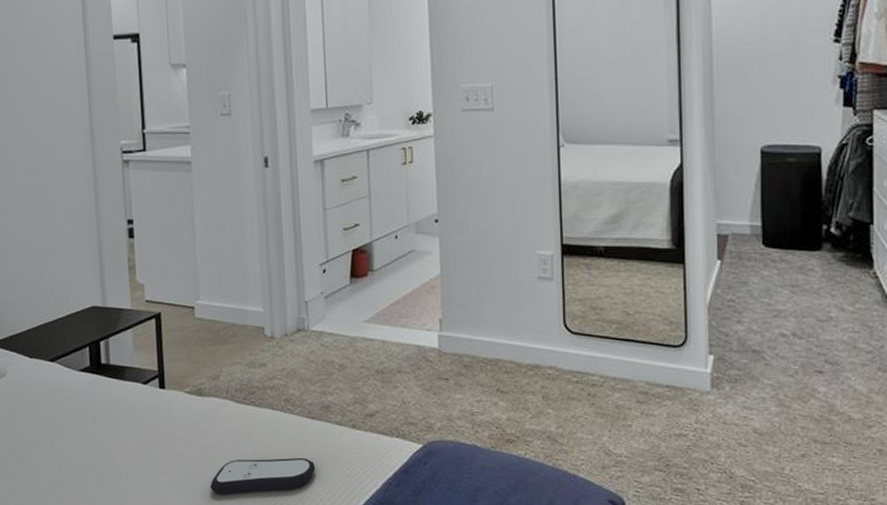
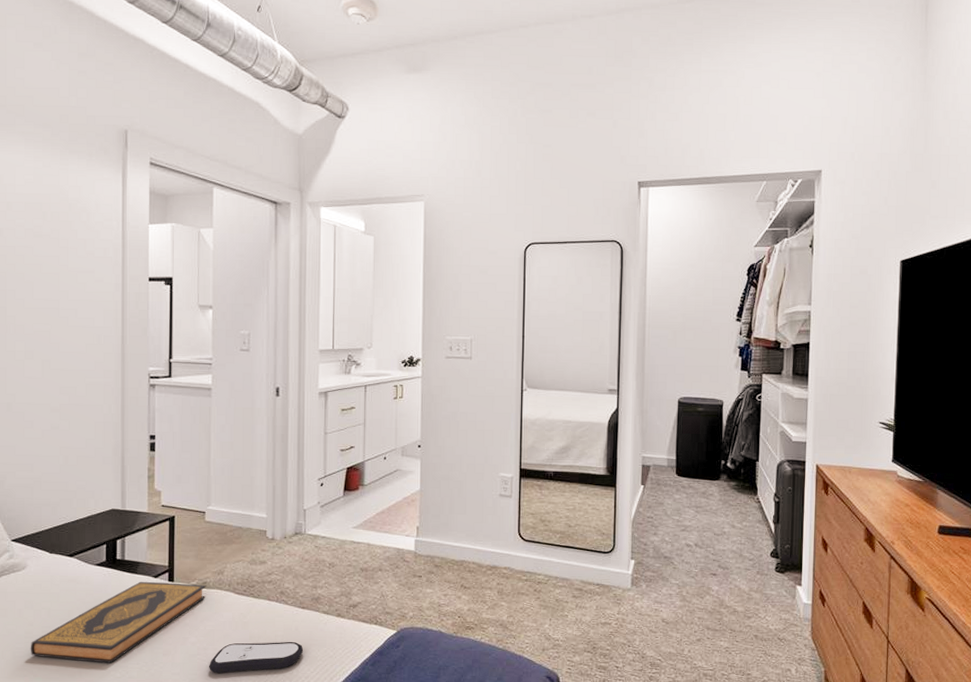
hardback book: none [17,388,201,483] -> present [30,581,205,663]

